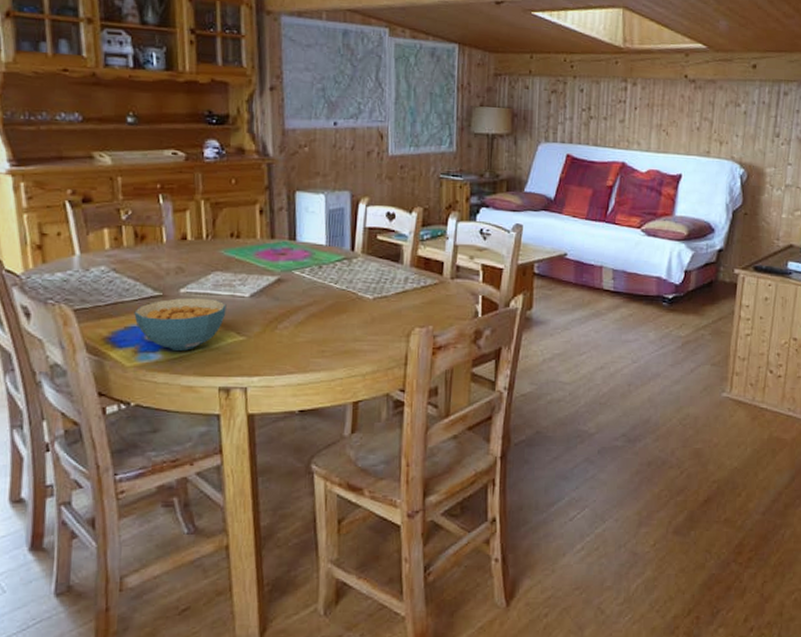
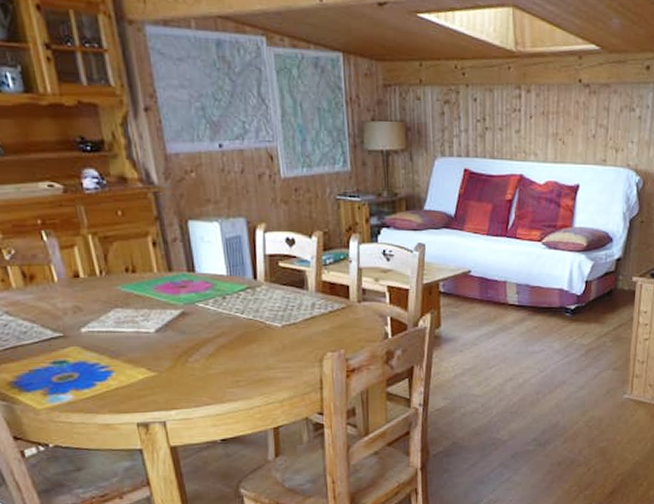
cereal bowl: present [134,297,227,351] -> none [36,336,133,390]

